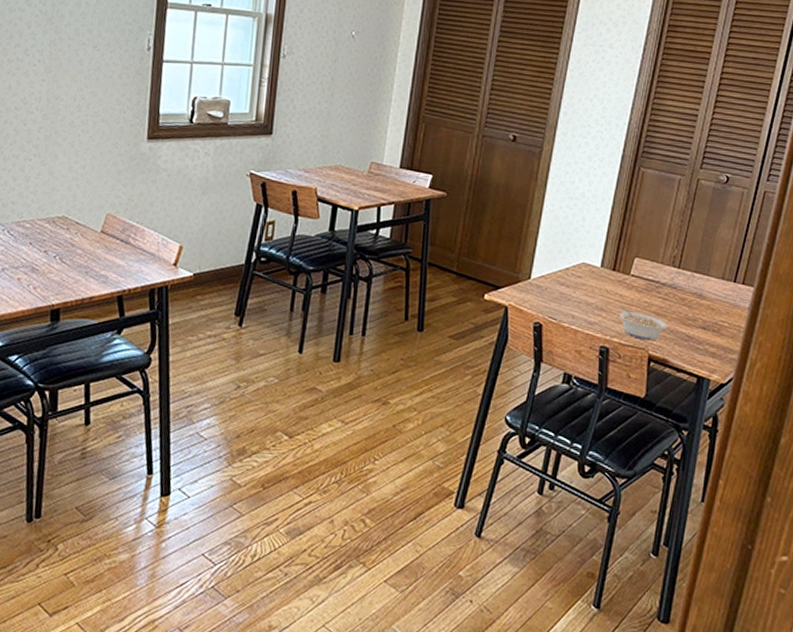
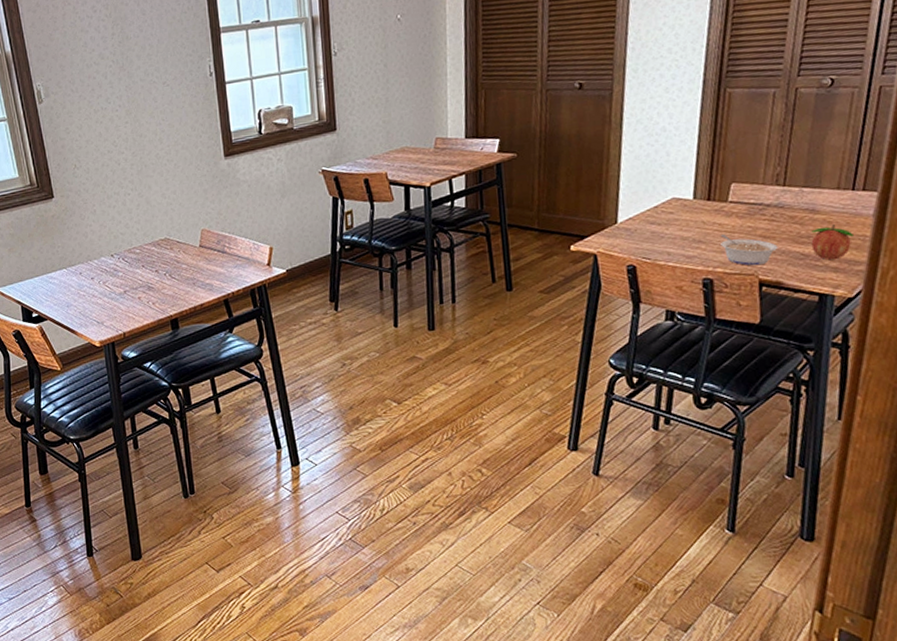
fruit: none [696,312,731,346] -> present [811,225,853,260]

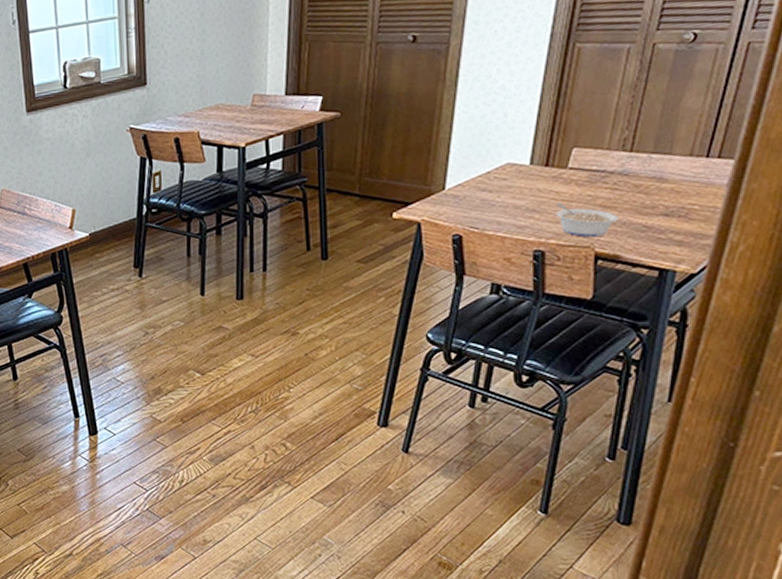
fruit: present [811,225,853,260] -> none [655,195,703,233]

